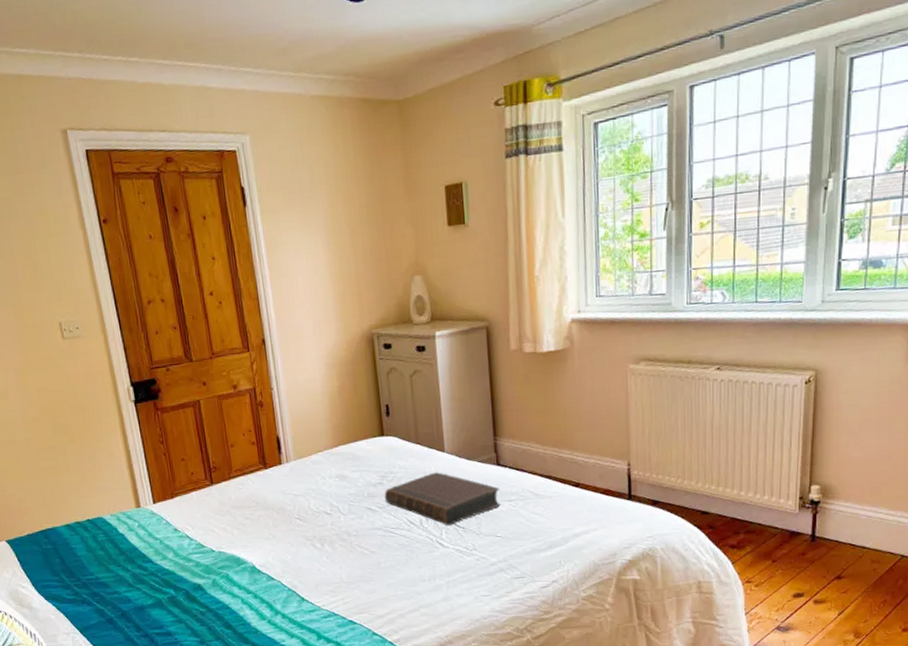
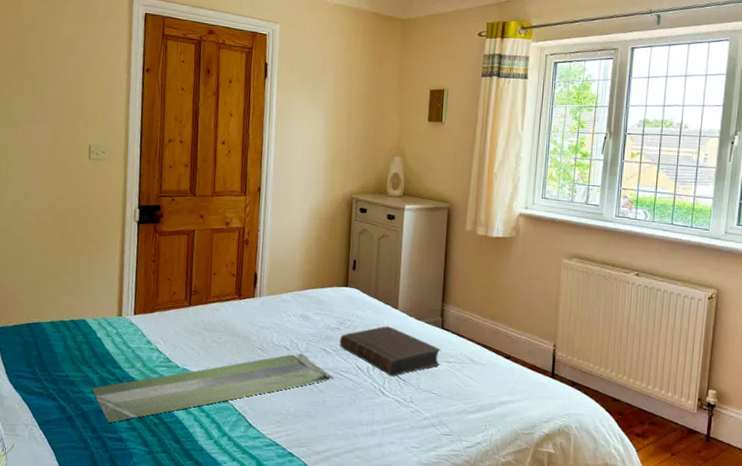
tray: none [126,517,385,619] -> present [92,353,334,423]

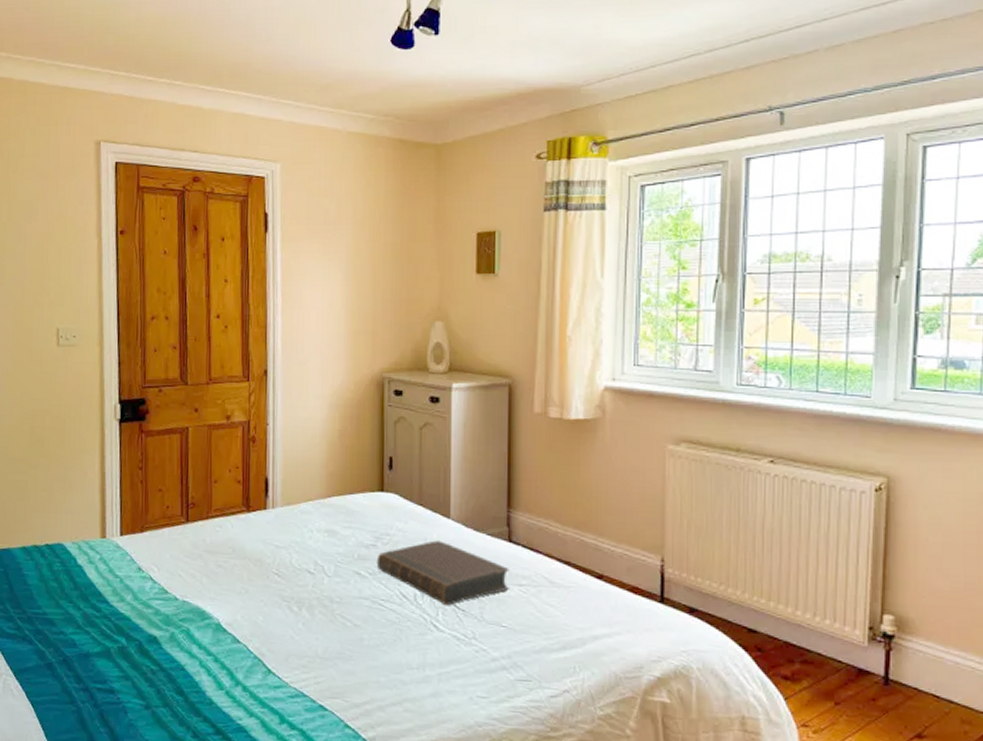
tray: present [92,353,334,423] -> none [74,578,373,670]

